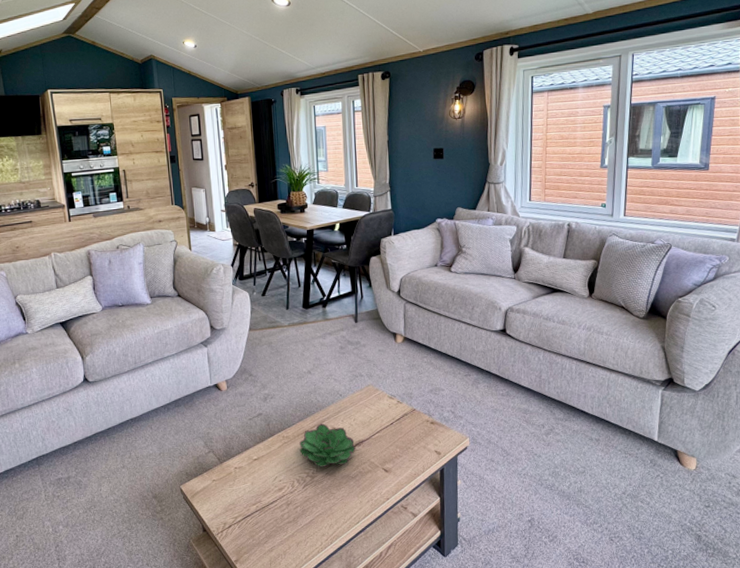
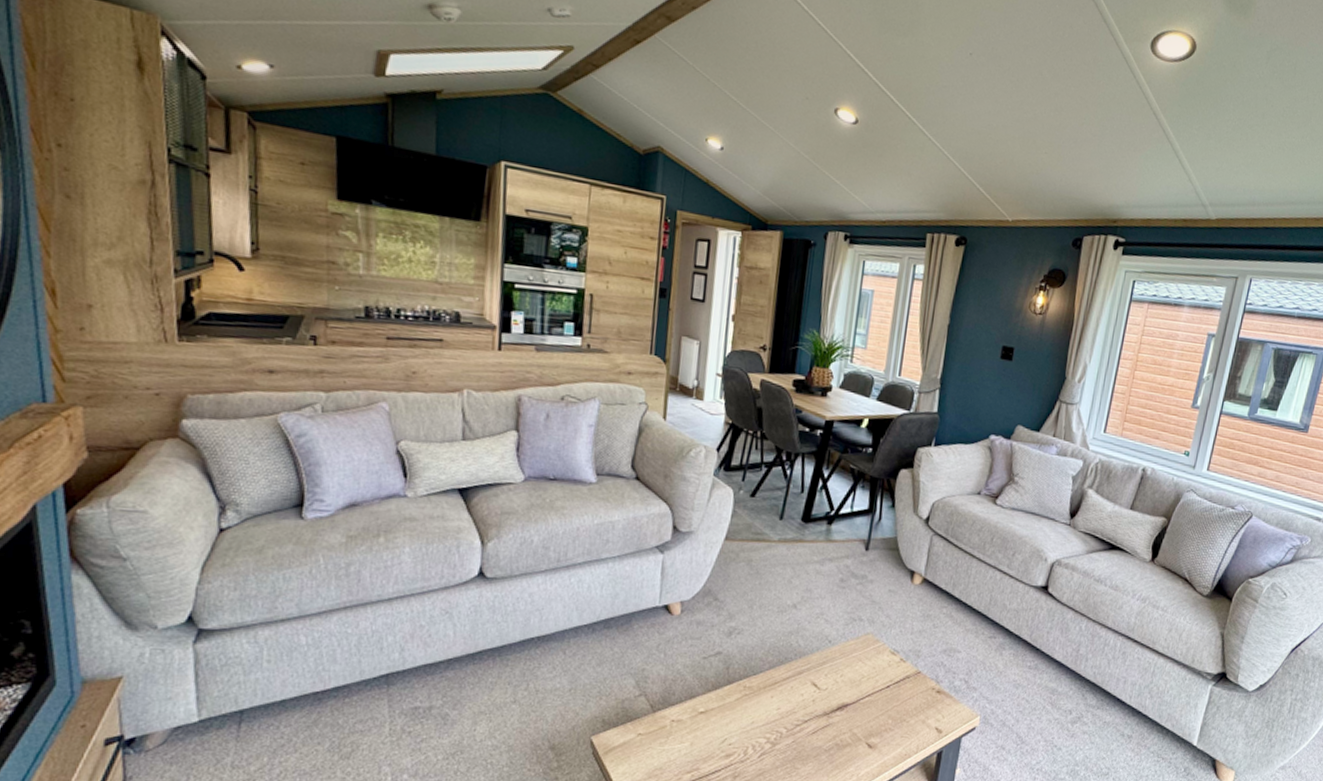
succulent plant: present [299,423,356,467] -> none [763,675,837,733]

